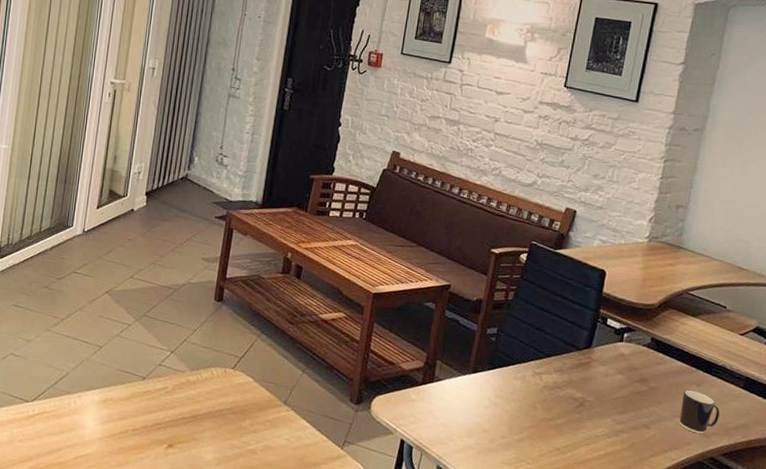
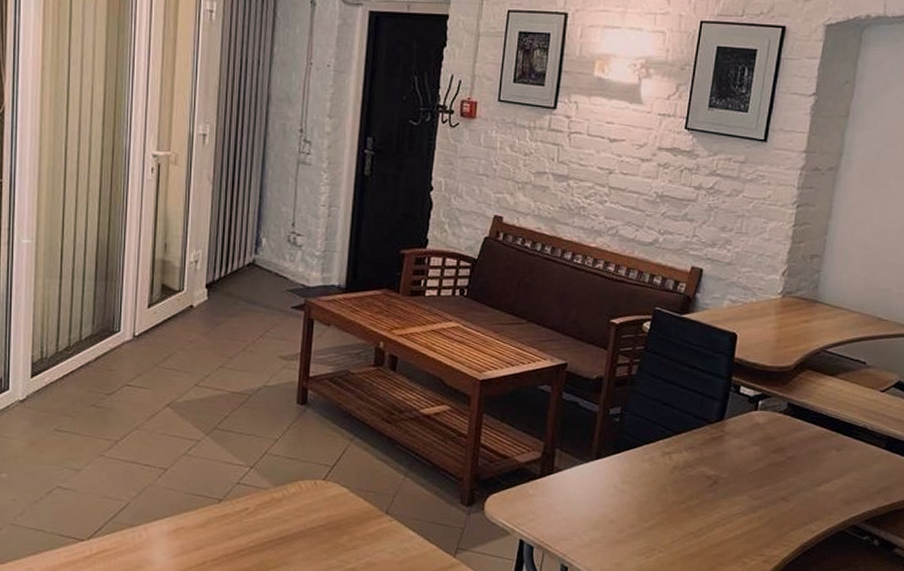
mug: present [679,389,720,434] -> none [819,455,861,502]

